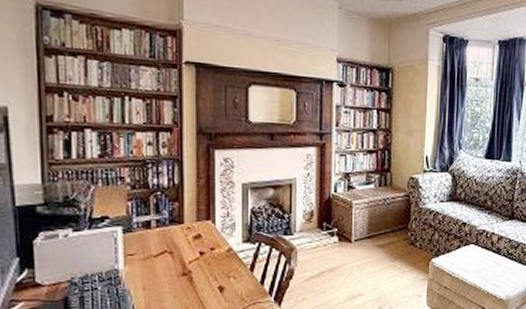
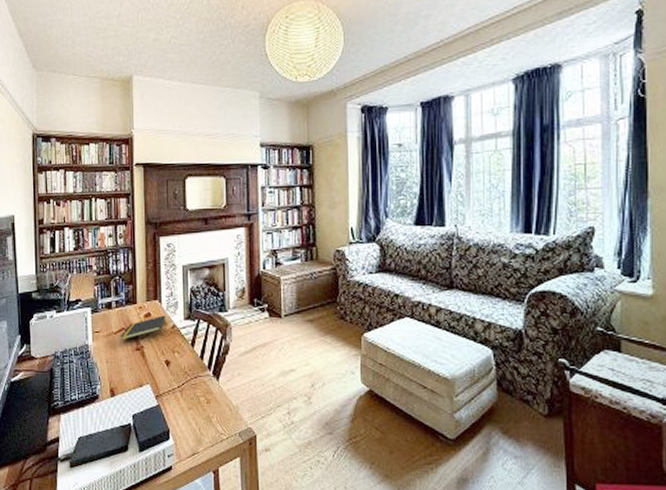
notepad: none [162,237,221,265] -> present [121,315,166,341]

